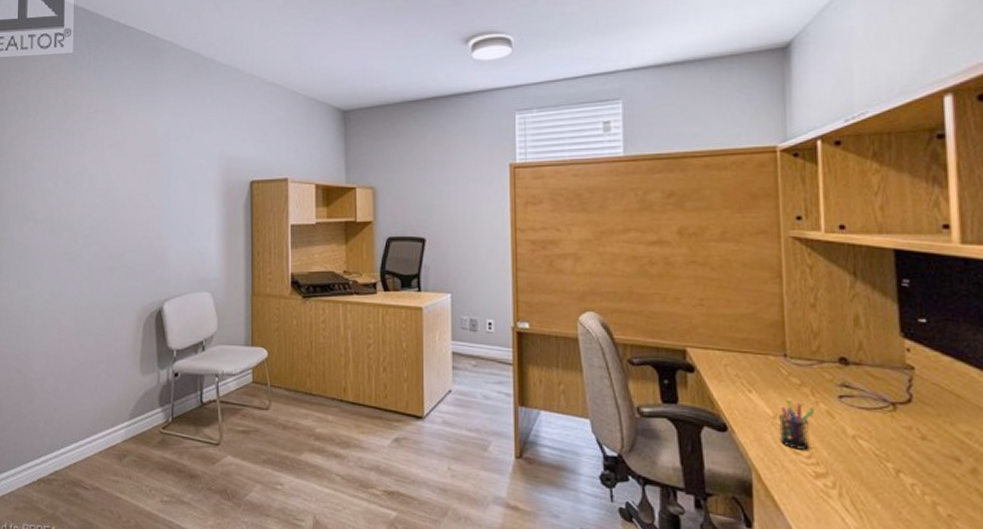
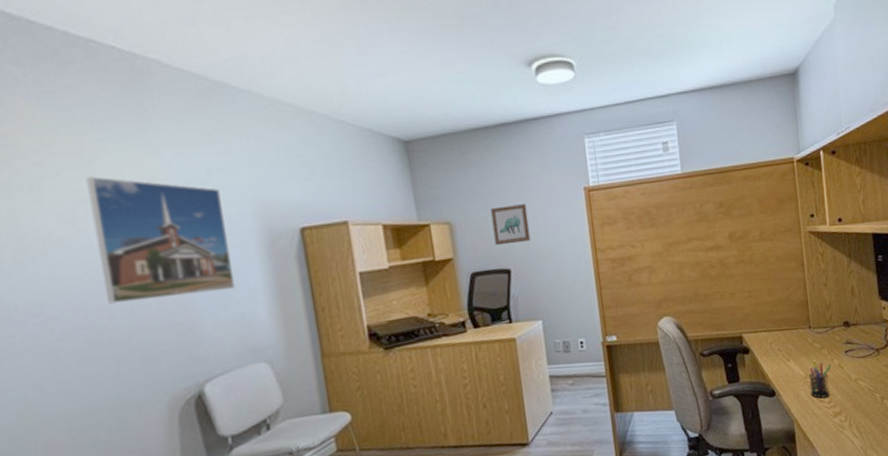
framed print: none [112,129,198,228] -> present [86,176,236,304]
wall art: none [413,176,449,214] -> present [490,204,531,246]

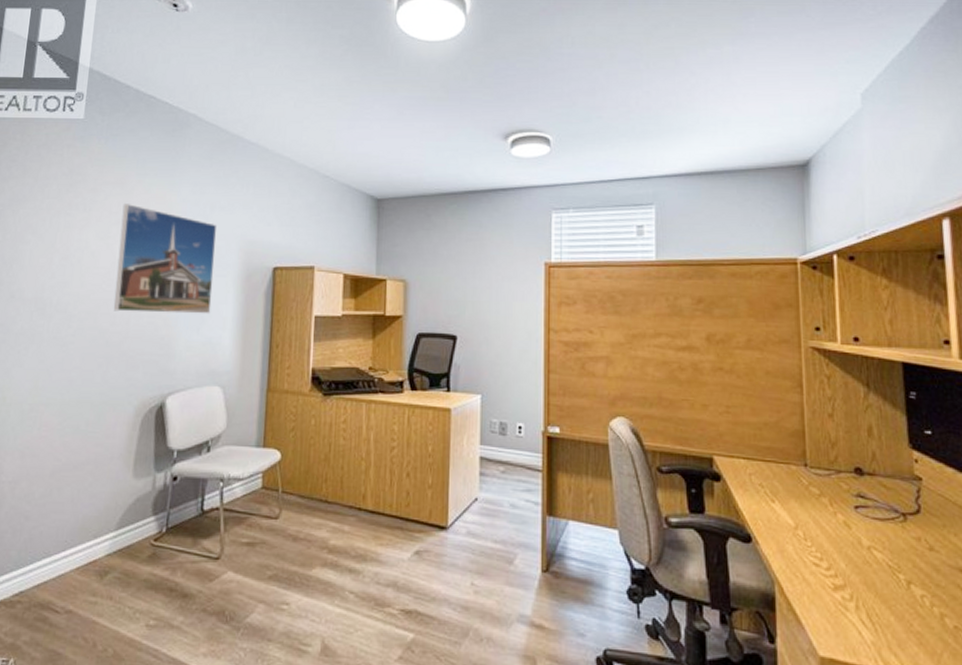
wall art: present [490,204,531,246] -> none [445,271,483,310]
pen holder: present [809,361,831,399] -> none [800,510,833,562]

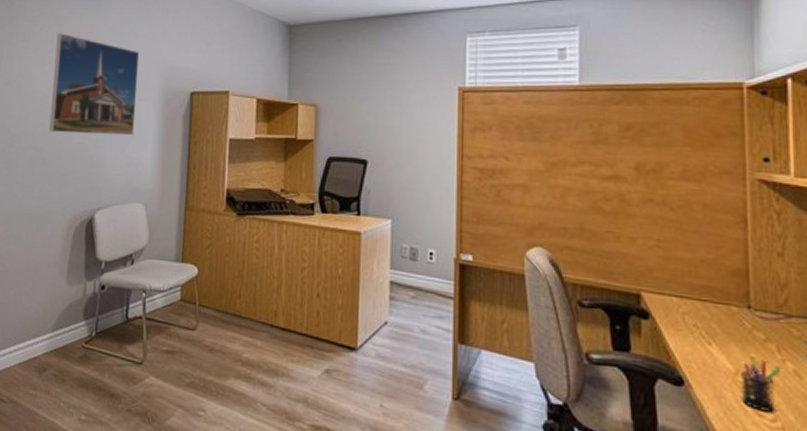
pen holder: none [800,510,833,562] -> present [741,355,781,413]

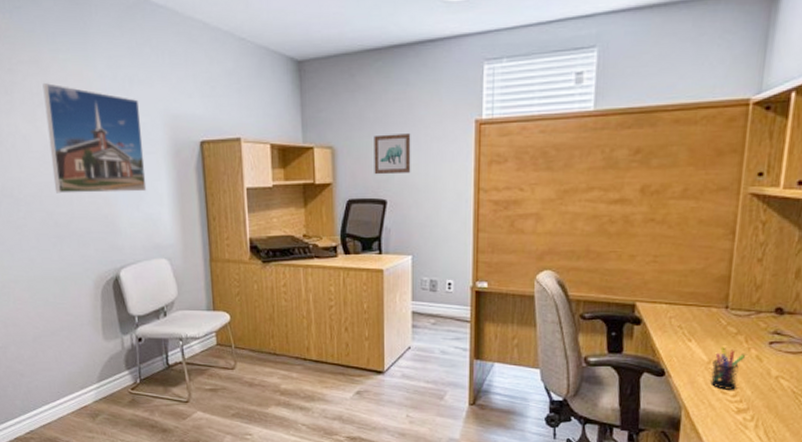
wall art: none [356,96,394,135] -> present [374,133,411,175]

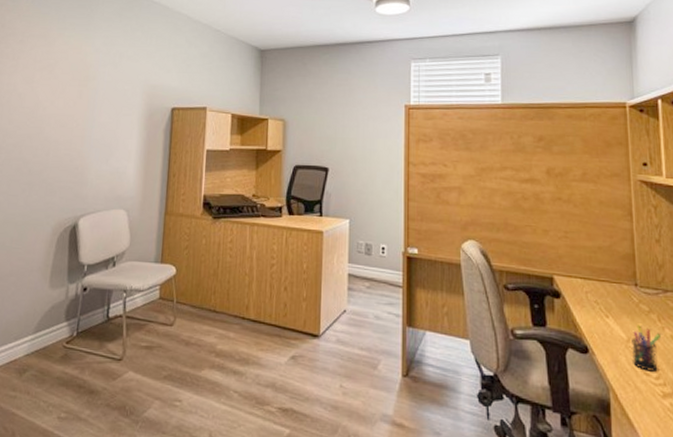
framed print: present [42,83,147,194] -> none [36,53,125,148]
wall art: present [374,133,411,175] -> none [319,112,351,146]

